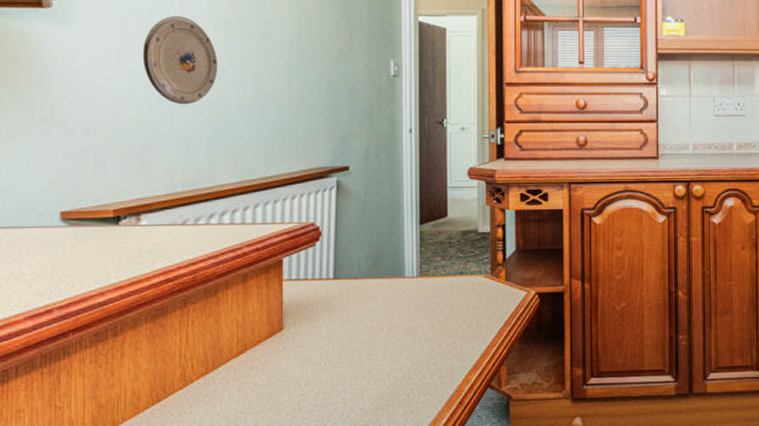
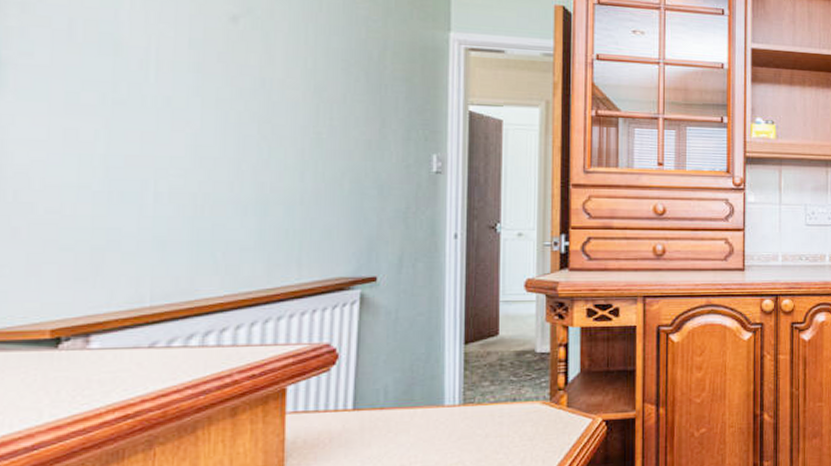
plate: present [142,16,218,105] -> none [100,91,207,201]

